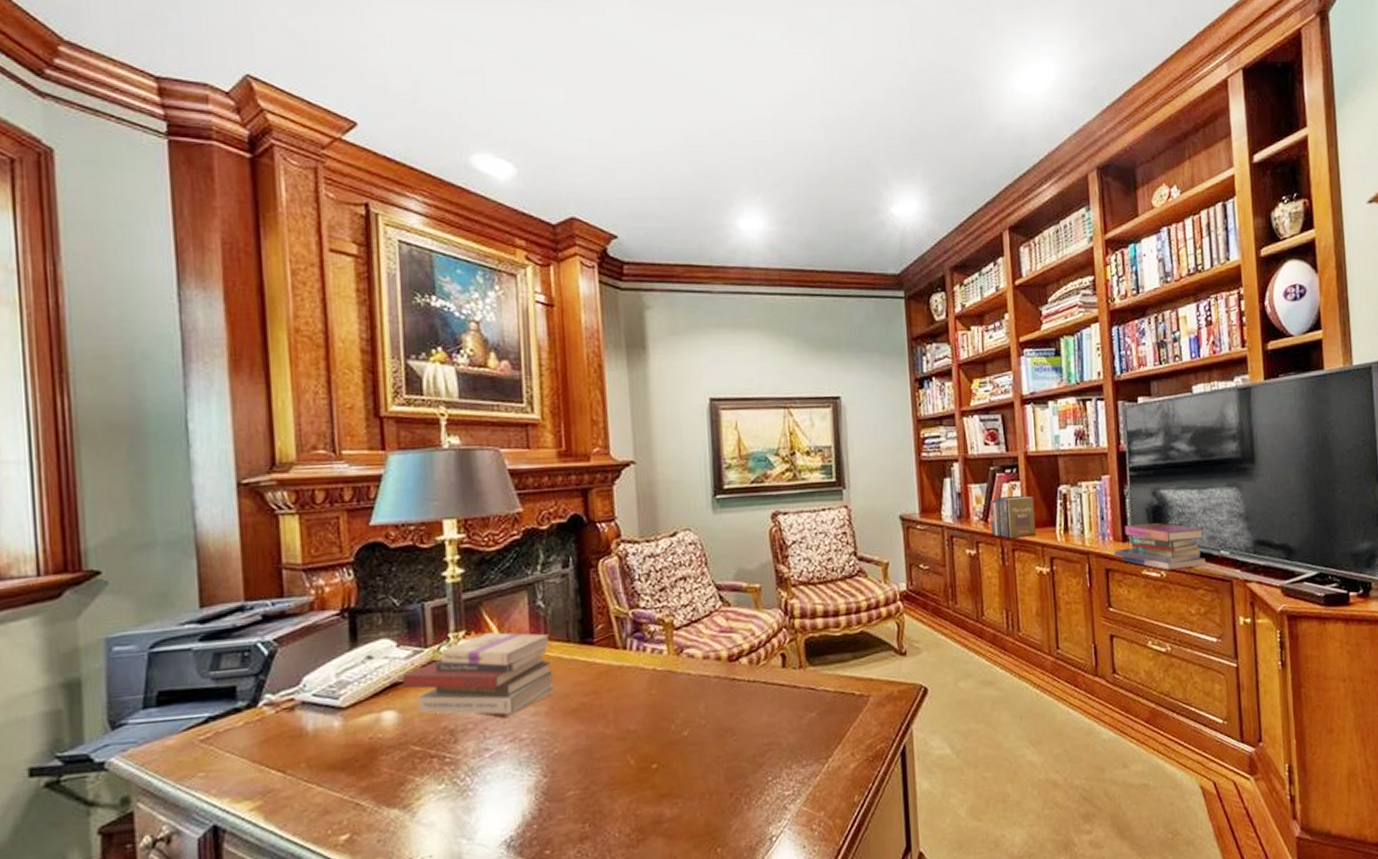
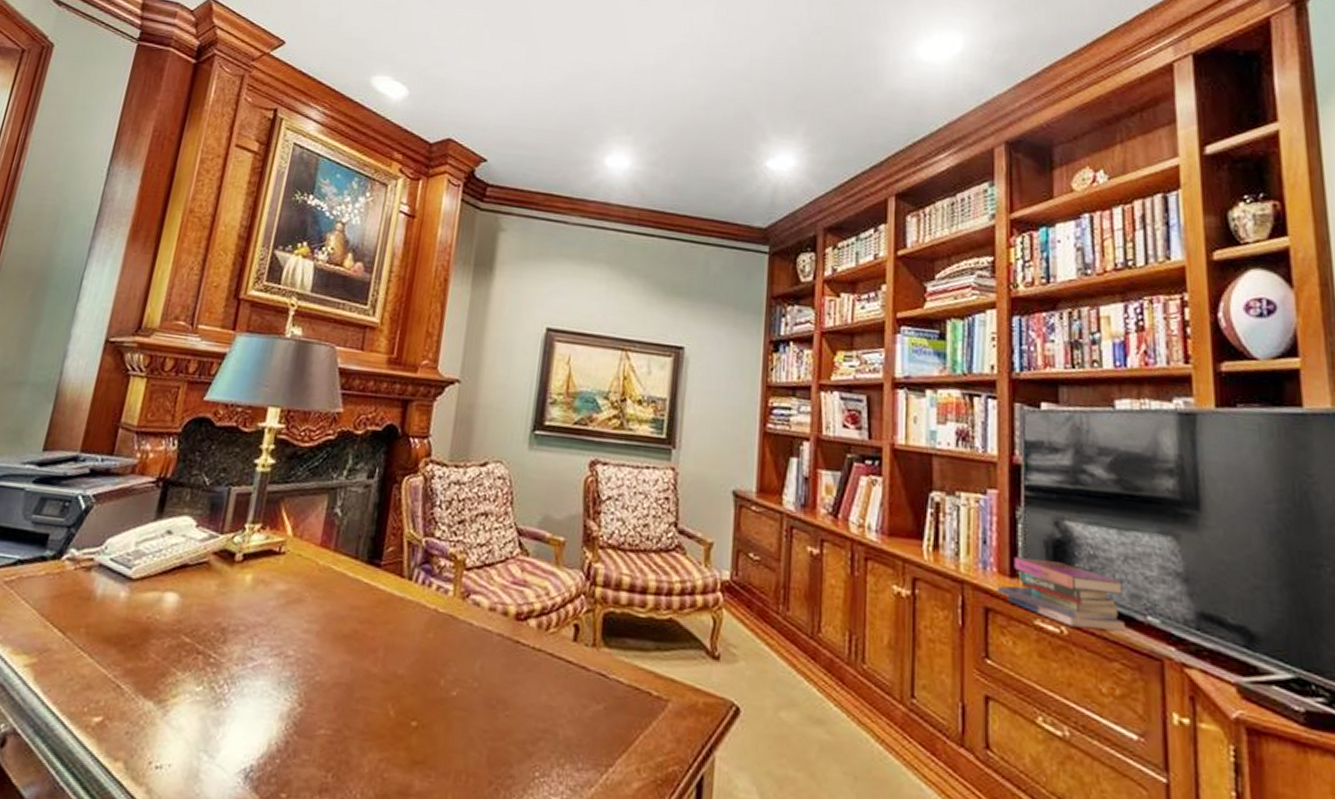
books: present [403,632,555,719] -> none [191,531,340,629]
books: present [990,495,1036,539] -> none [841,491,898,547]

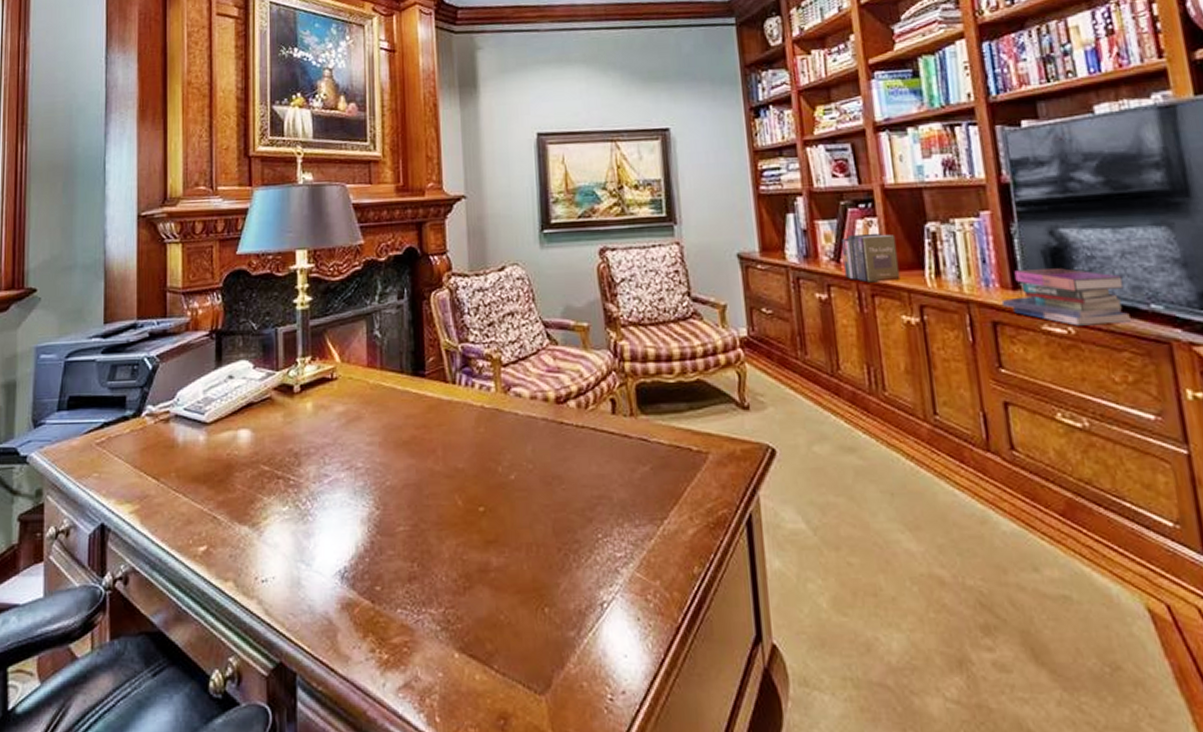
books: none [841,491,898,547] -> present [842,232,901,283]

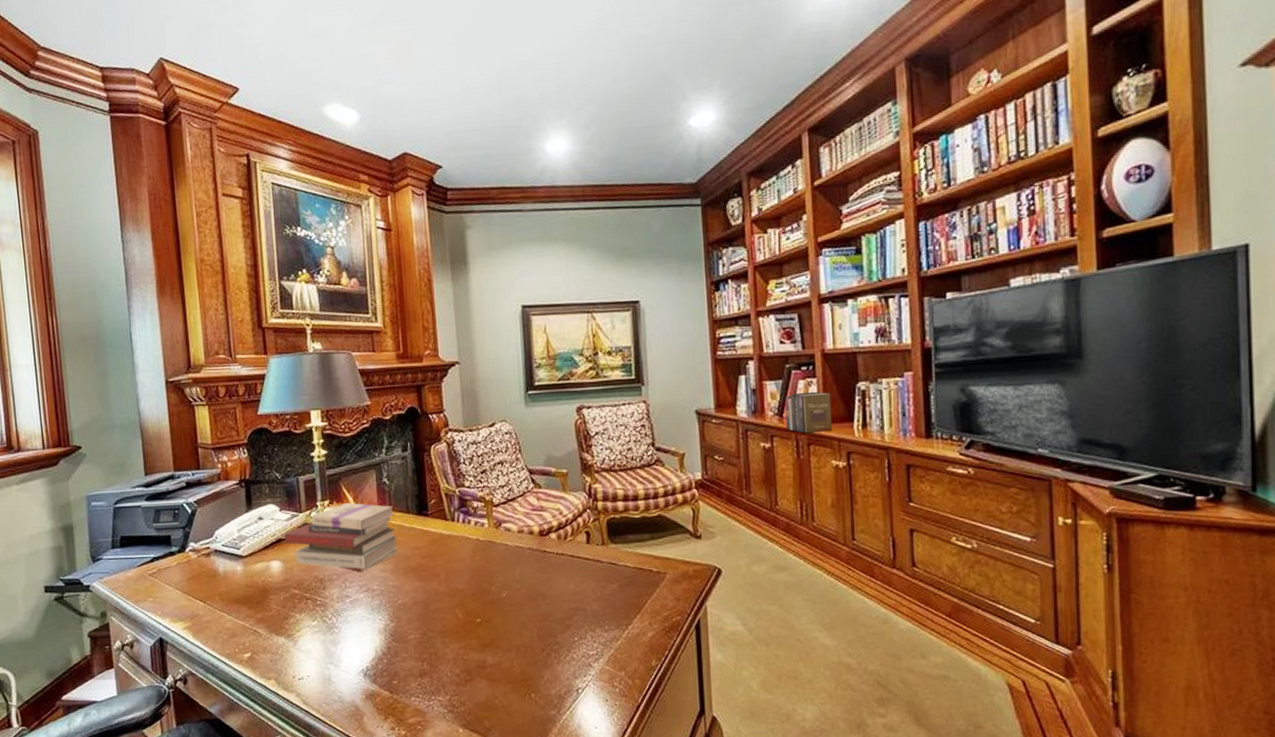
books: none [257,359,388,446] -> present [285,503,398,573]
books: present [1001,268,1131,326] -> none [915,420,1020,467]

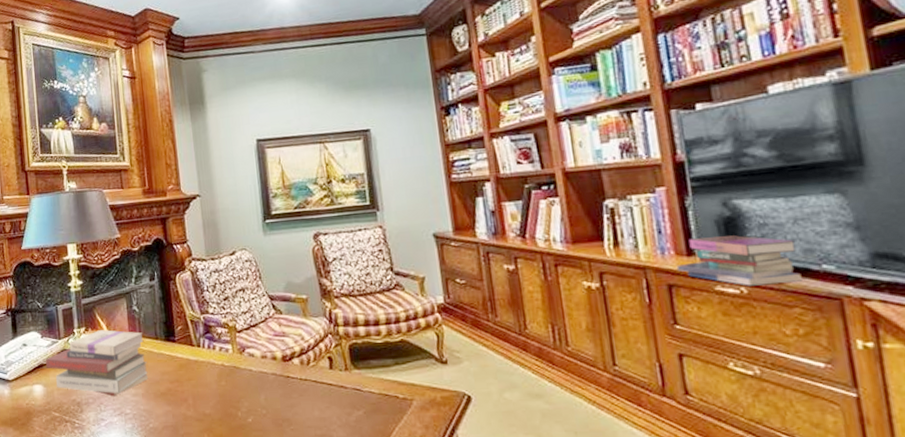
books: present [785,391,833,434] -> none [527,211,581,254]
books: none [915,420,1020,467] -> present [676,235,802,286]

